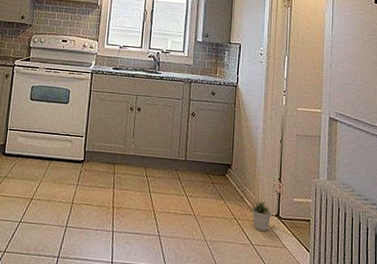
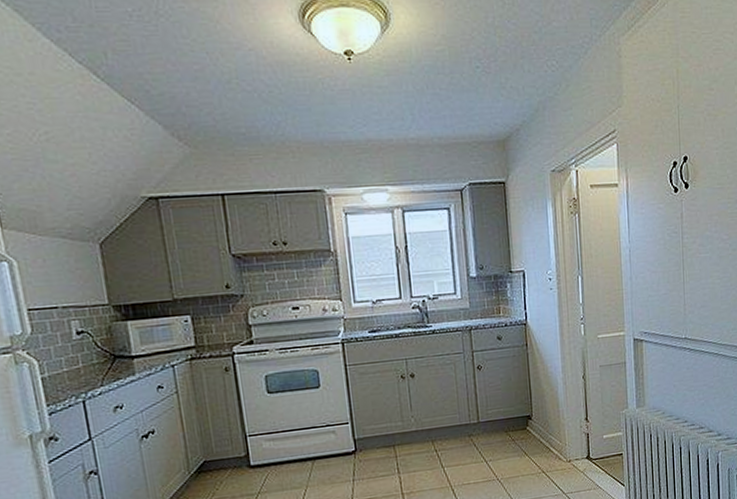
potted plant: present [250,200,272,232] -> none [558,445,582,478]

